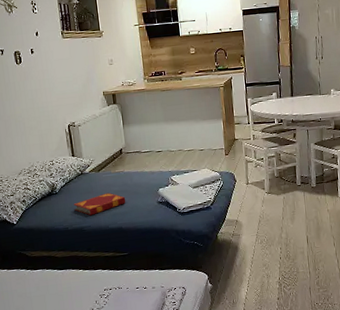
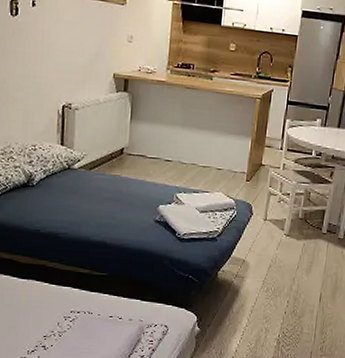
hardback book: present [73,192,126,216] -> none [51,197,117,221]

